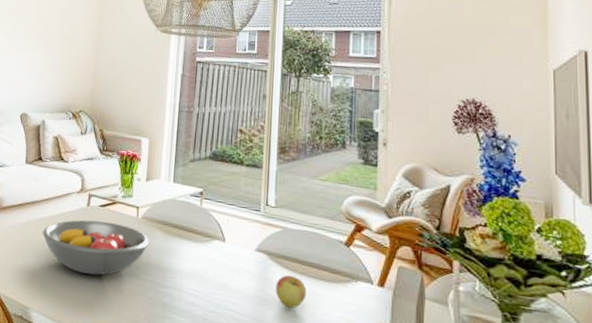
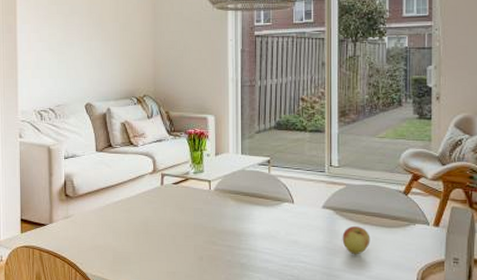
fruit bowl: present [43,220,150,276] -> none [121,197,224,246]

